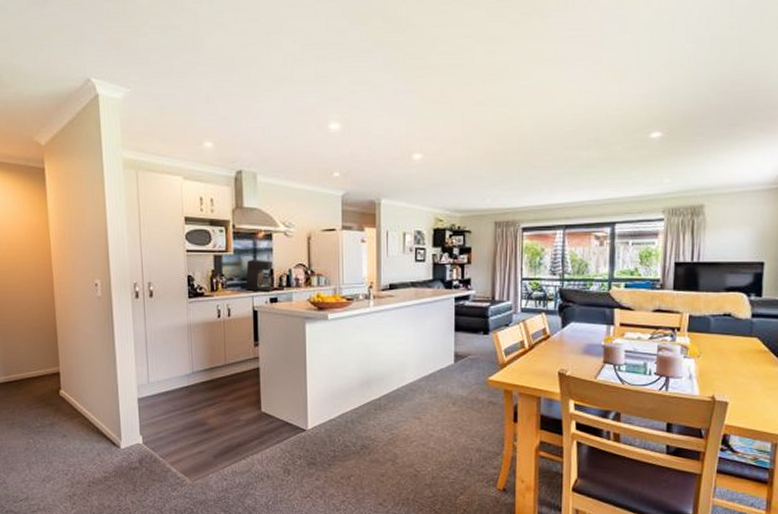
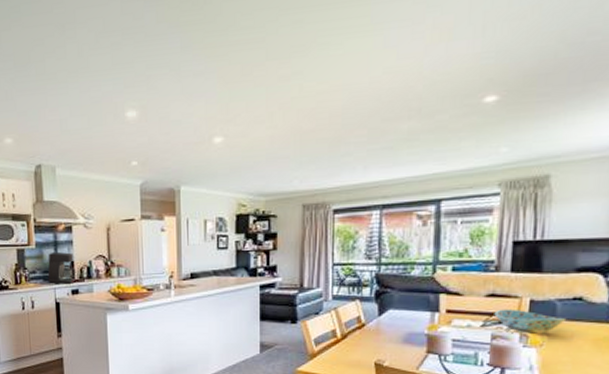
bowl: none [660,323,719,346] -> present [494,309,567,334]

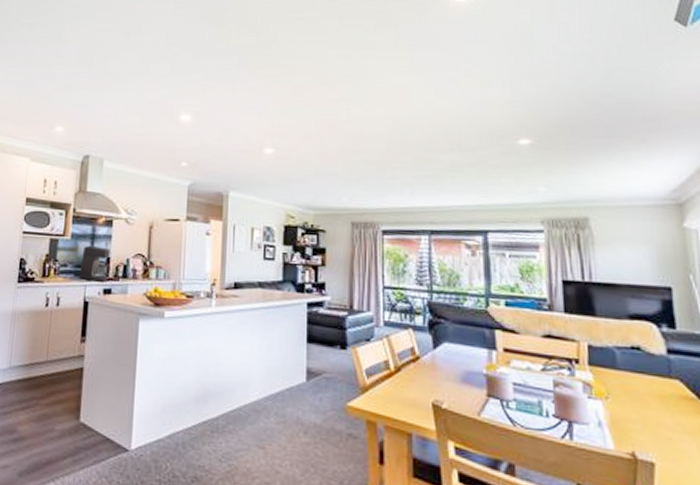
bowl: present [494,309,567,334] -> none [553,352,629,385]

